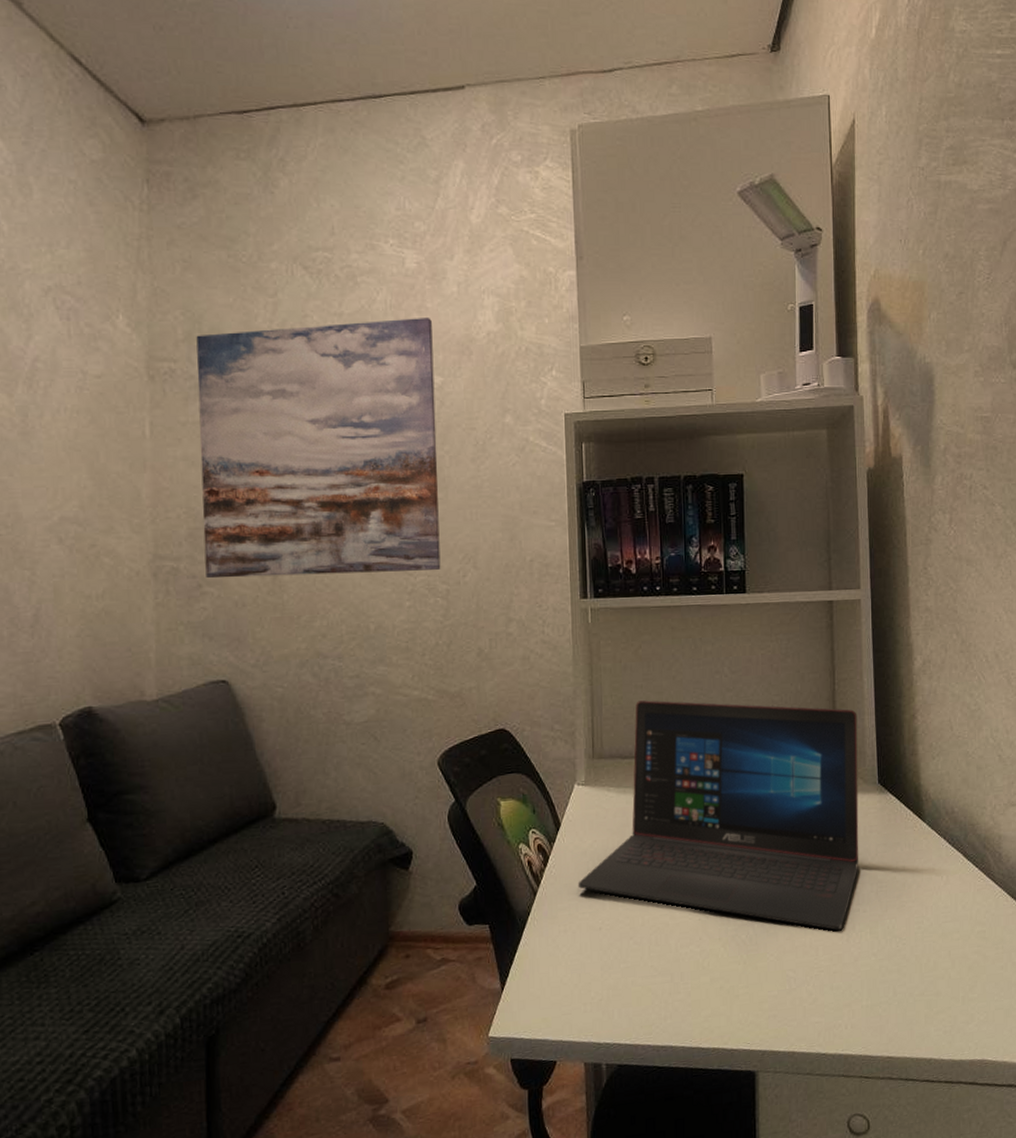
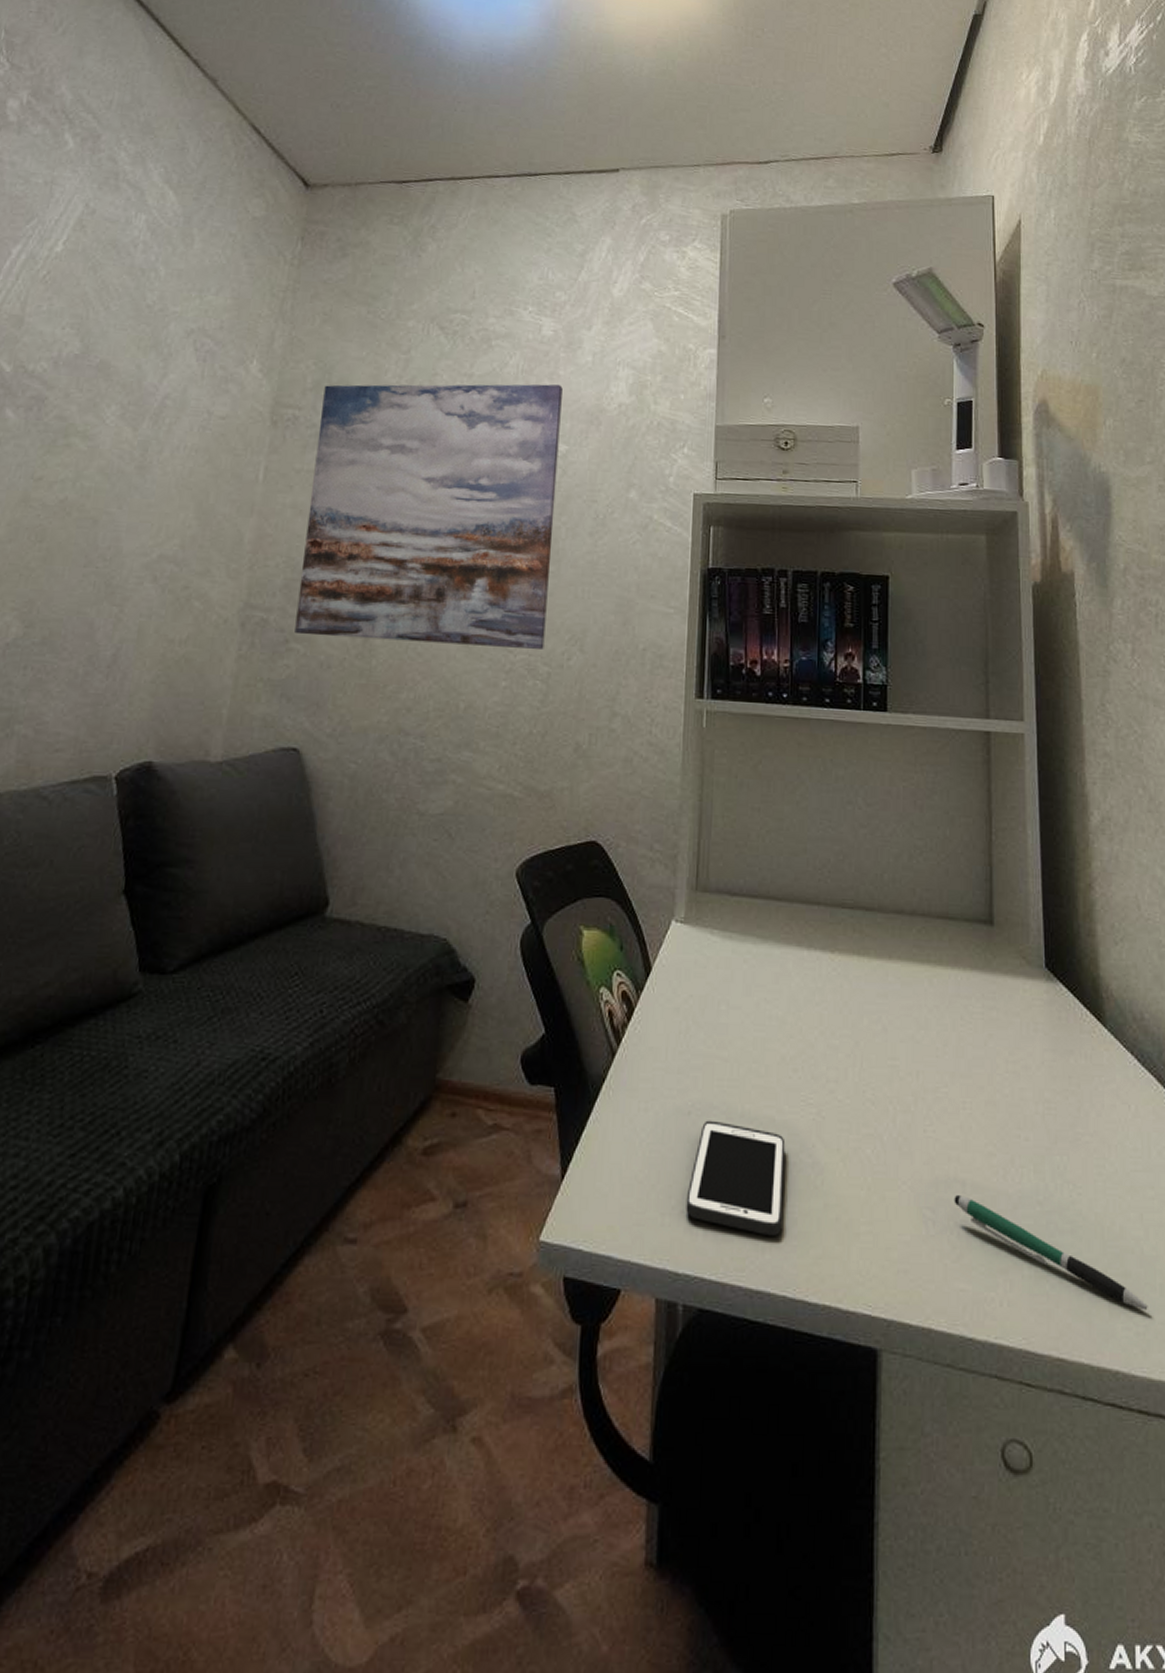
laptop: present [577,700,859,930] -> none [666,826,1020,1161]
cell phone: none [602,931,679,1007] -> present [686,1120,786,1235]
pen: none [810,958,953,1016] -> present [954,1195,1148,1311]

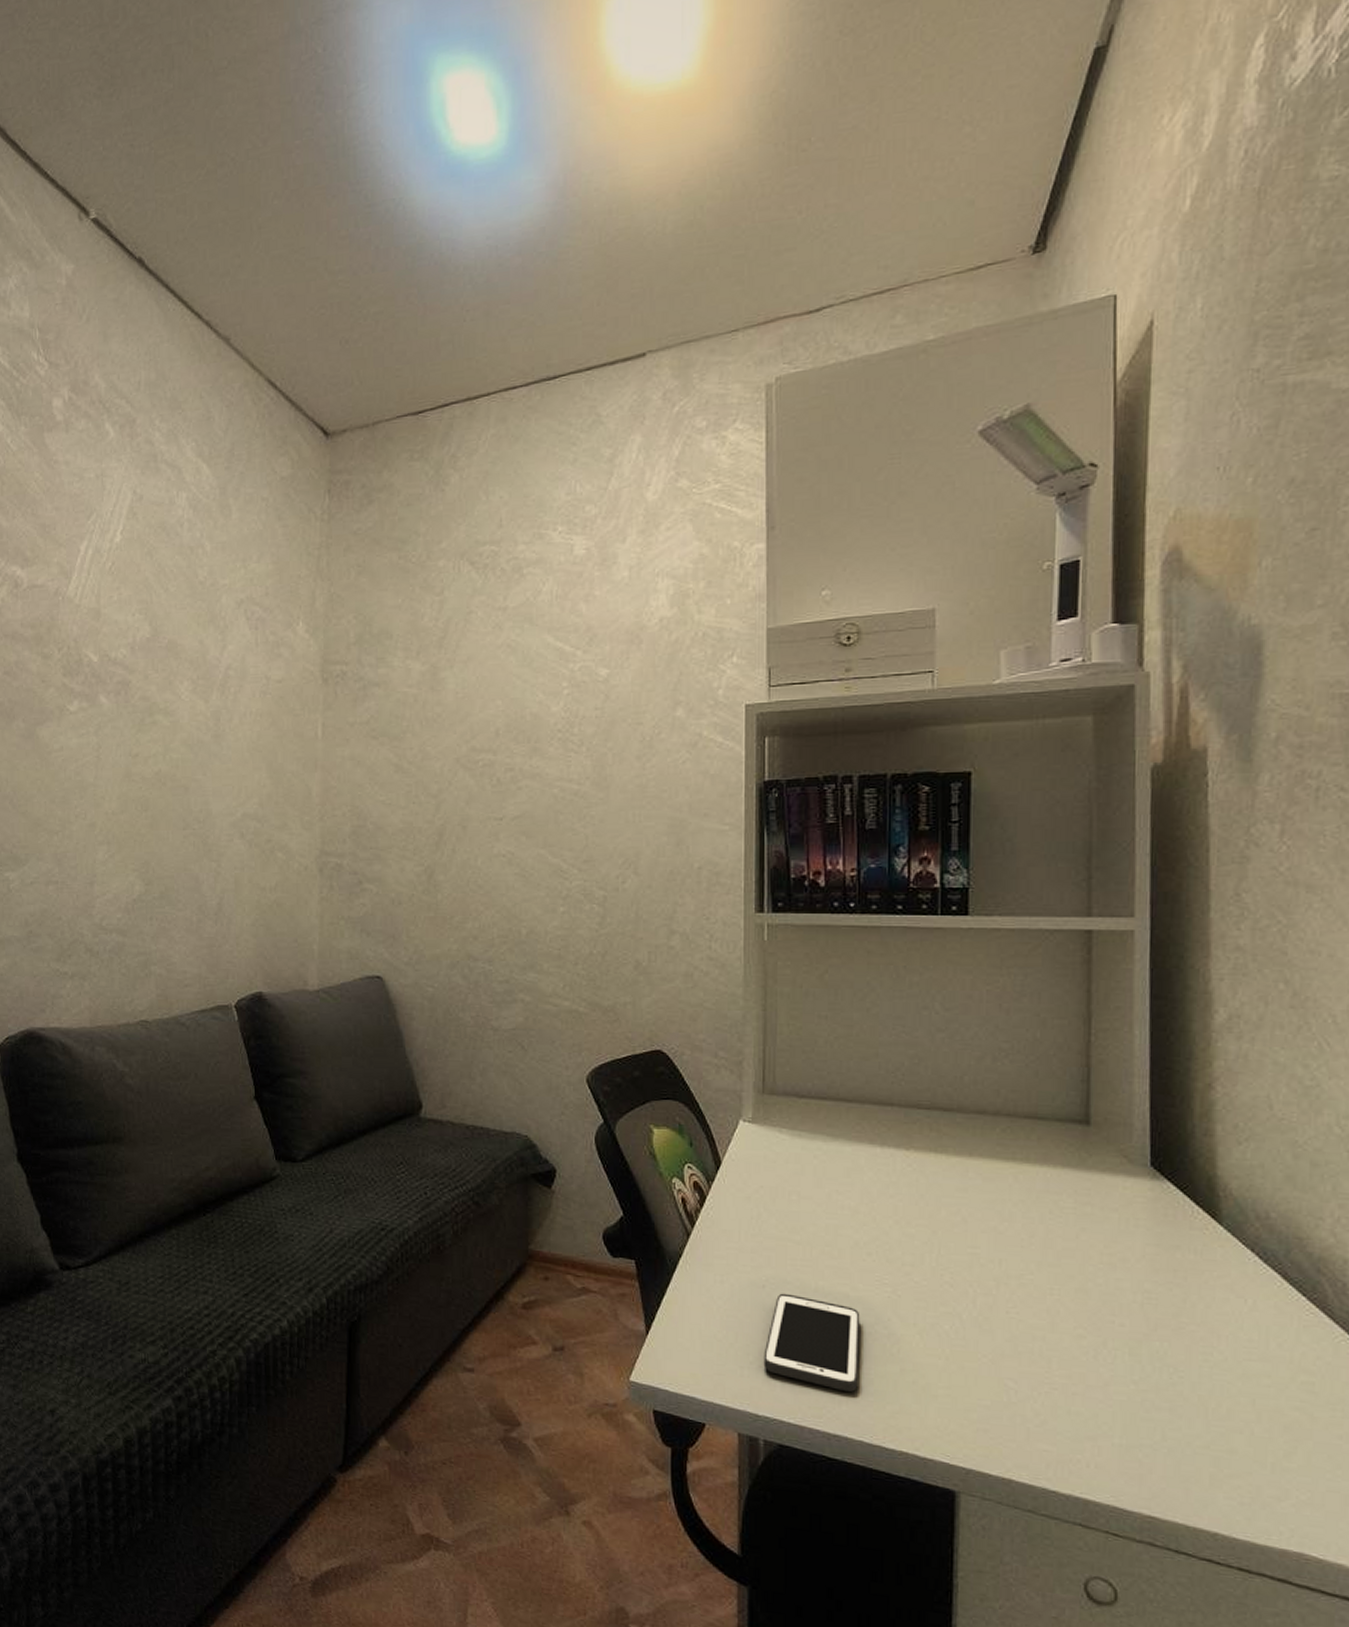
wall art: present [295,384,563,649] -> none [365,606,600,876]
pen: present [954,1195,1148,1311] -> none [1038,1370,1256,1485]

